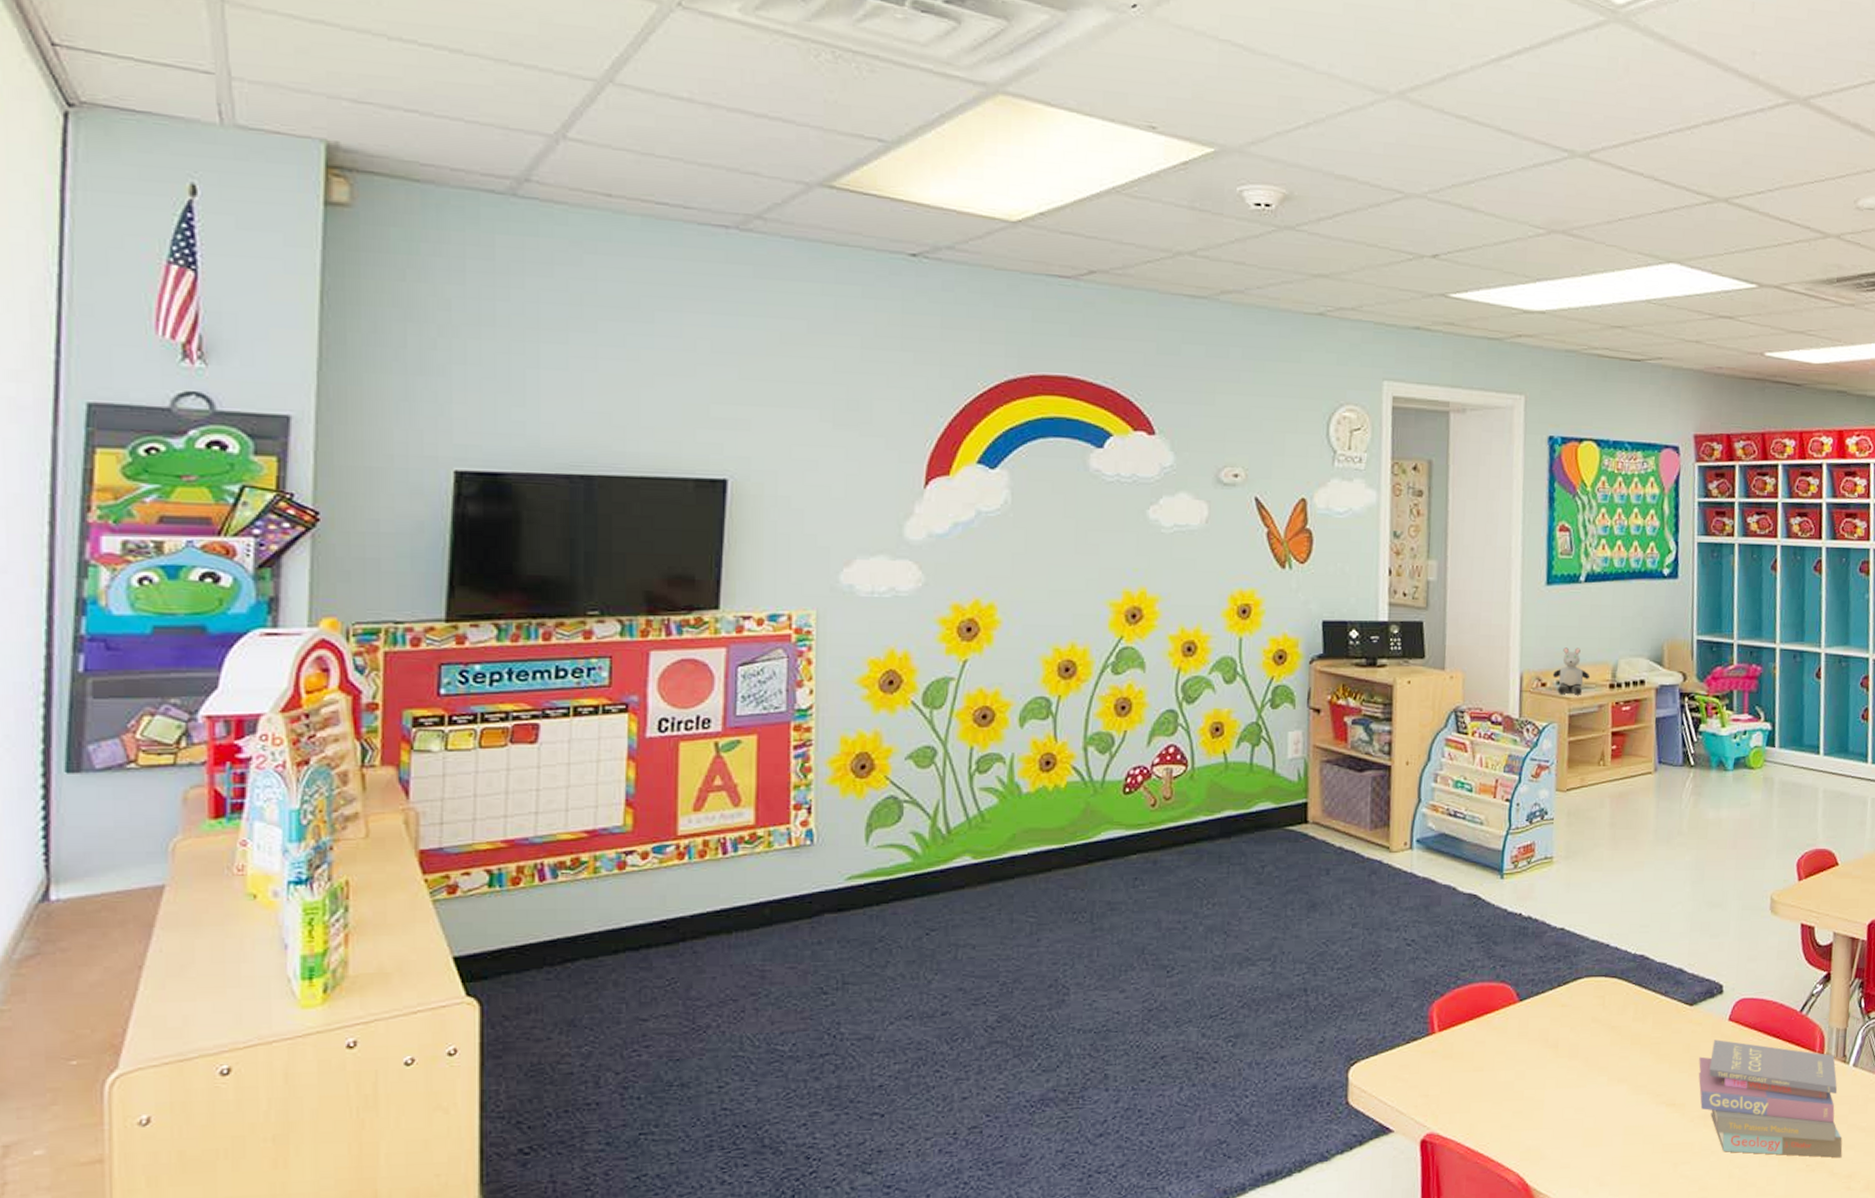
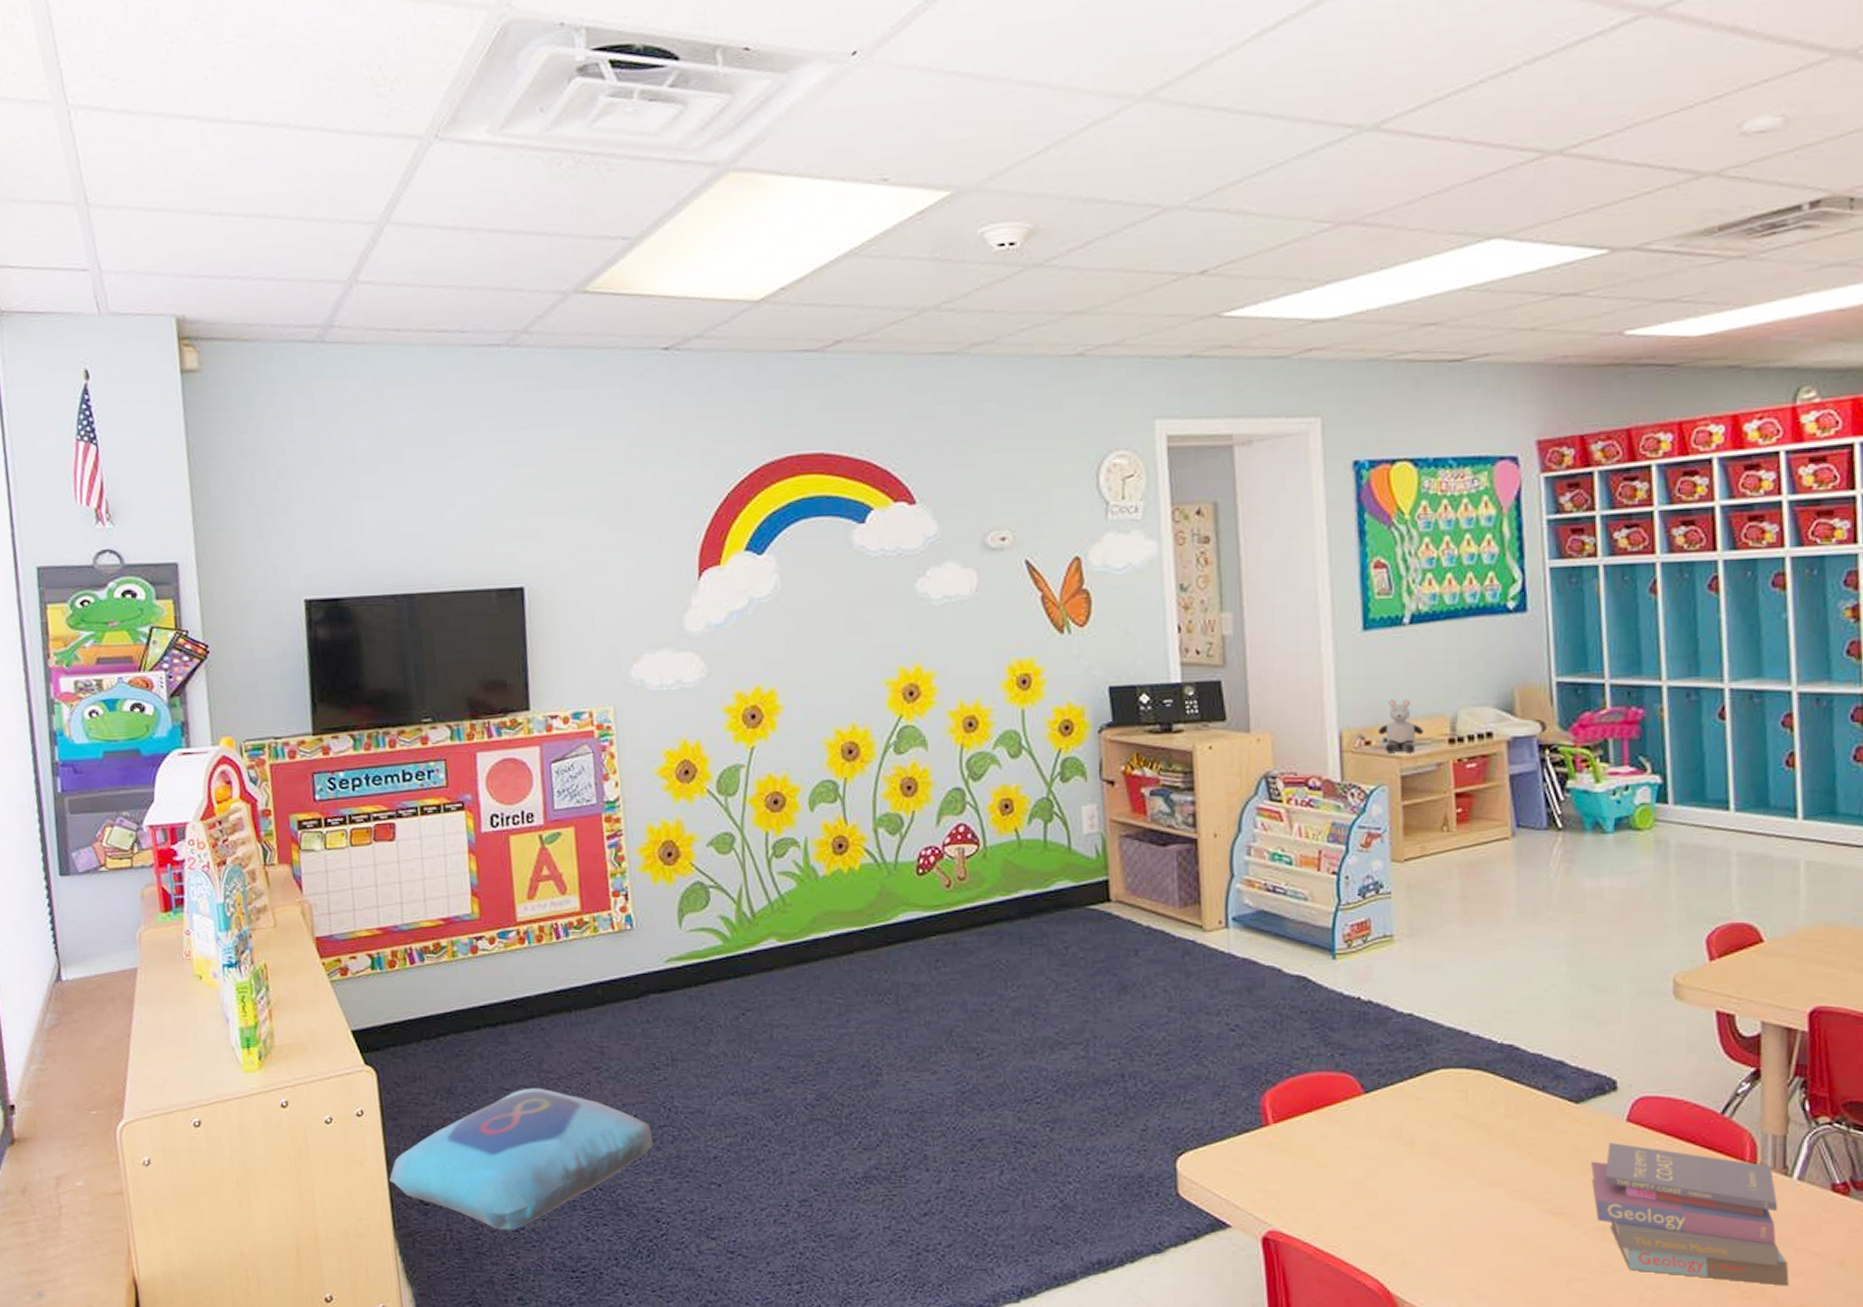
cushion: none [482,1017,811,1178] -> present [389,1087,653,1230]

